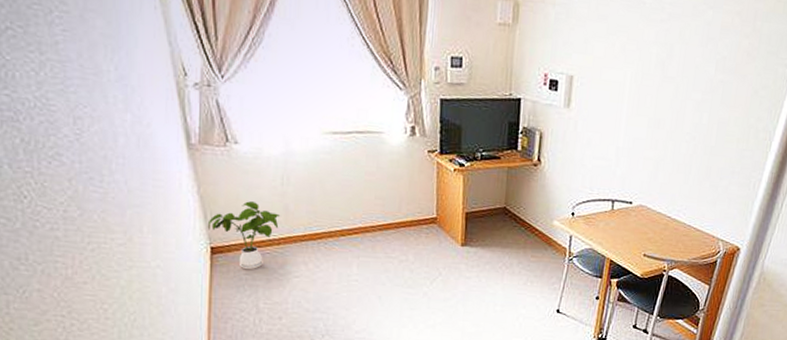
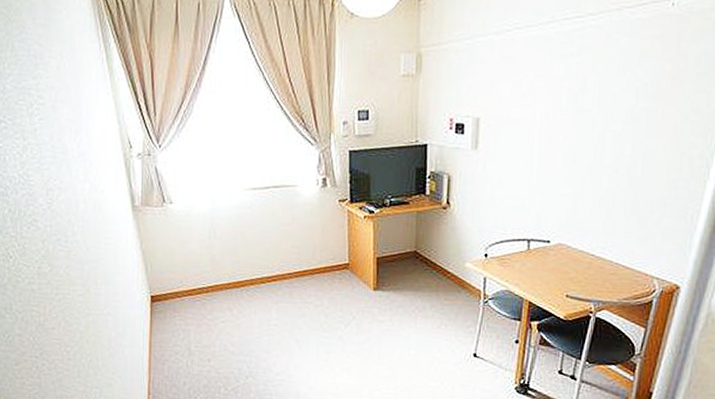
house plant: present [207,201,281,270] -> none [148,254,209,316]

